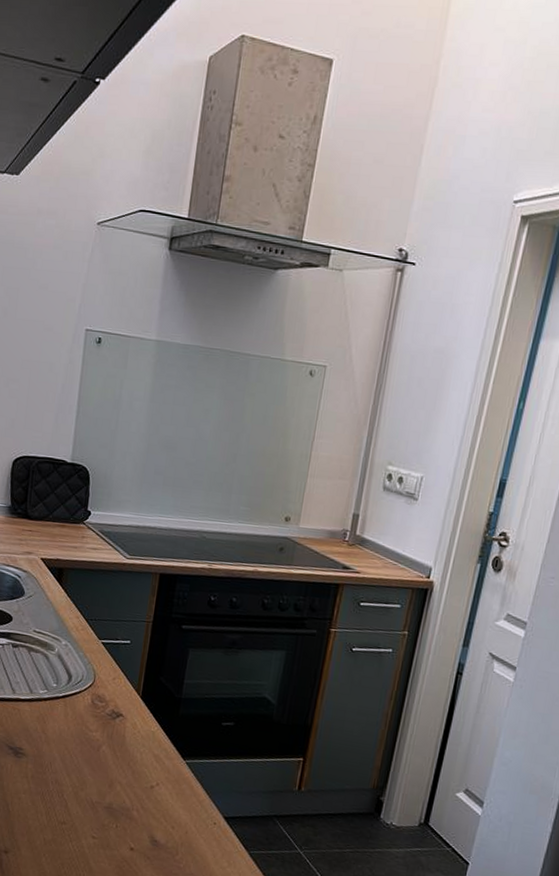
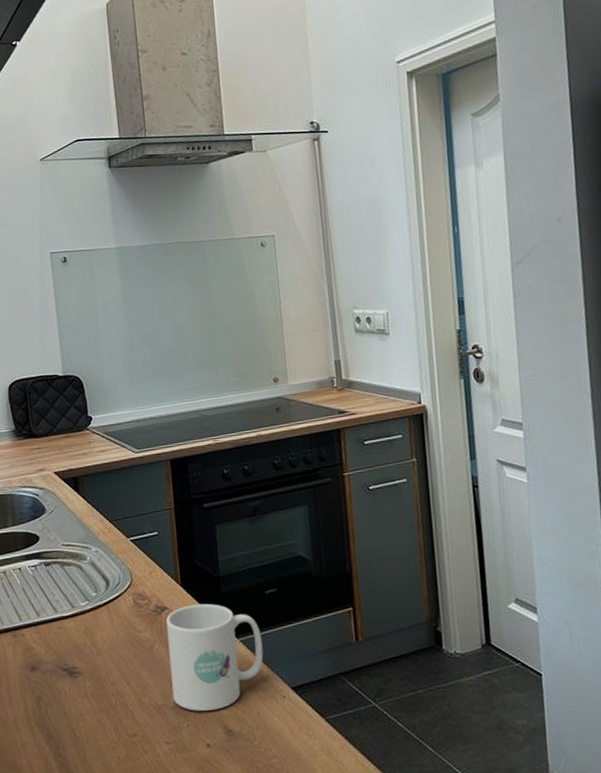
mug: none [108,717,208,820] -> present [166,603,264,711]

